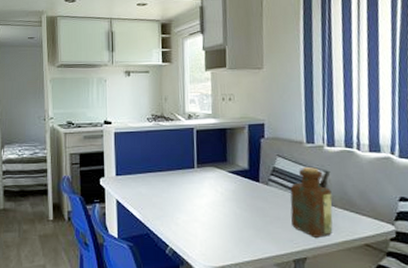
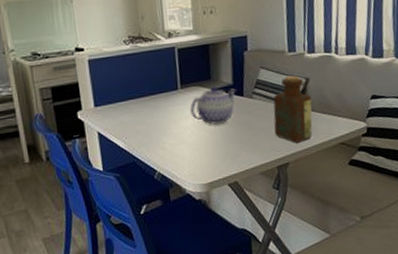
teapot: none [205,168,252,207] -> present [190,85,237,125]

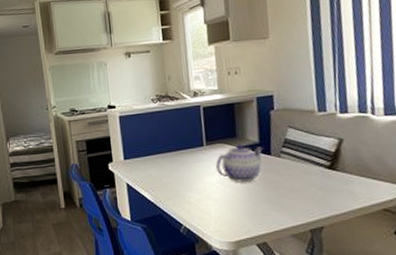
bottle: present [273,75,313,143] -> none [303,136,350,206]

